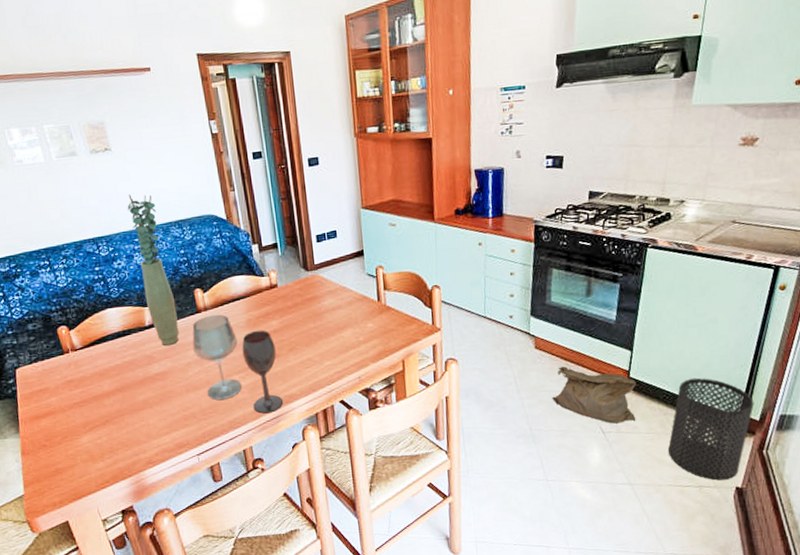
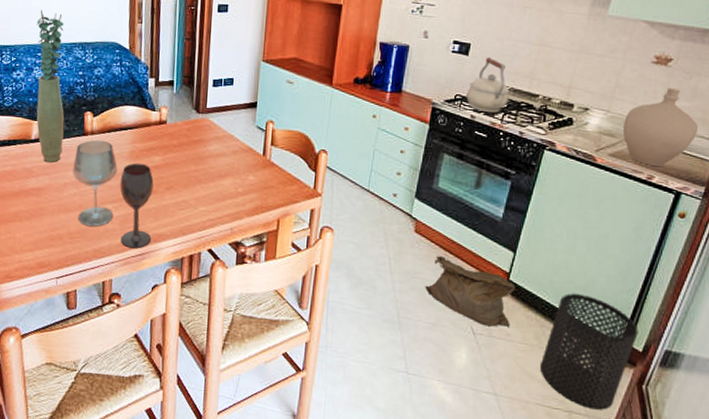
kettle: none [566,166,608,222] -> present [466,57,510,114]
ceramic jug: none [718,166,789,246] -> present [622,87,698,166]

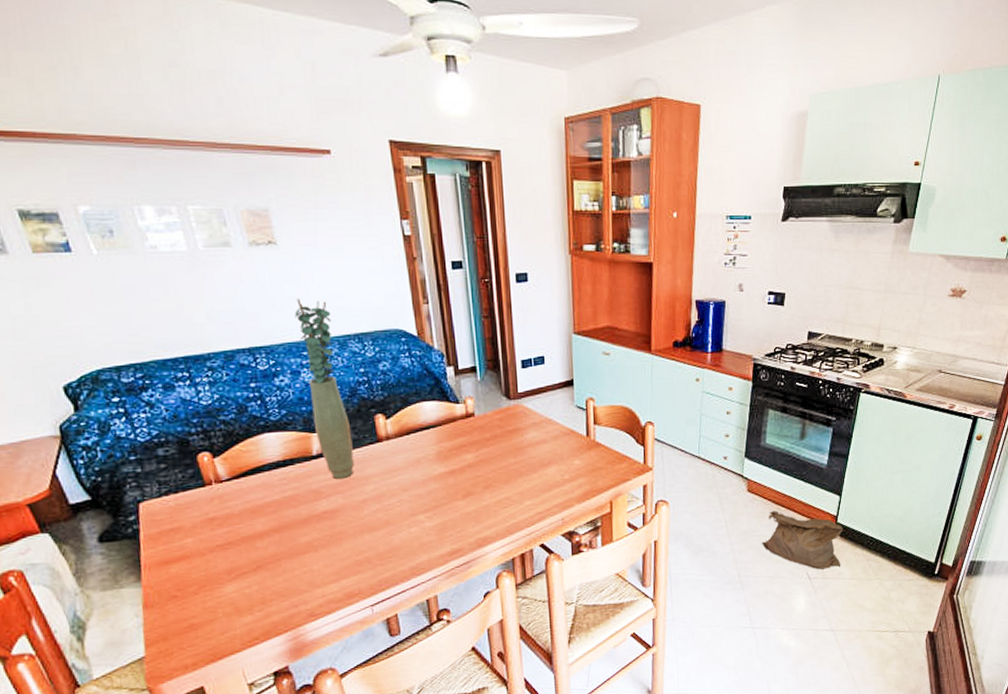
wine glass: present [72,140,118,226] -> none [370,444,428,543]
wine glass: present [119,163,154,249] -> none [429,464,475,559]
kettle: present [466,57,510,114] -> none [785,305,826,363]
trash can: present [540,293,638,410] -> none [870,524,948,625]
ceramic jug: present [622,87,698,166] -> none [927,318,989,395]

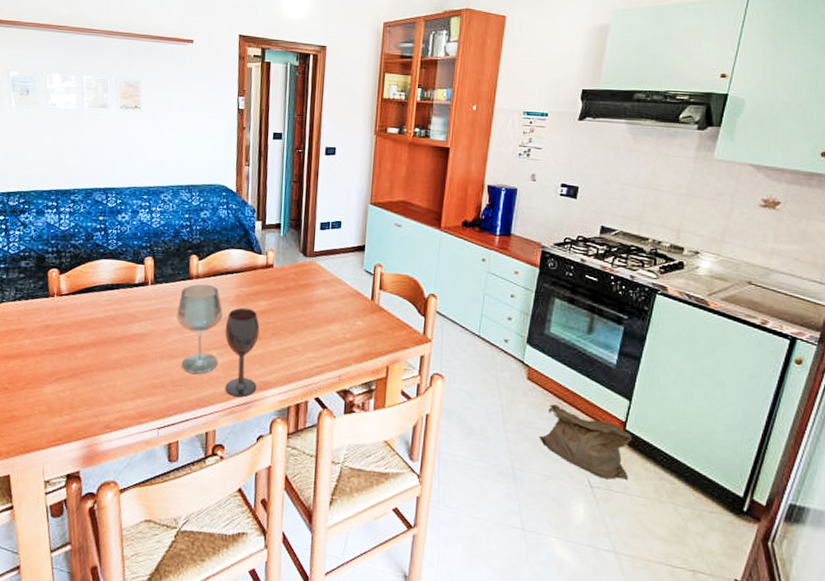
vase: present [294,298,354,479] -> none [140,152,171,307]
wine glass: none [370,444,428,543] -> present [176,284,223,374]
wine glass: none [429,464,475,559] -> present [224,307,260,397]

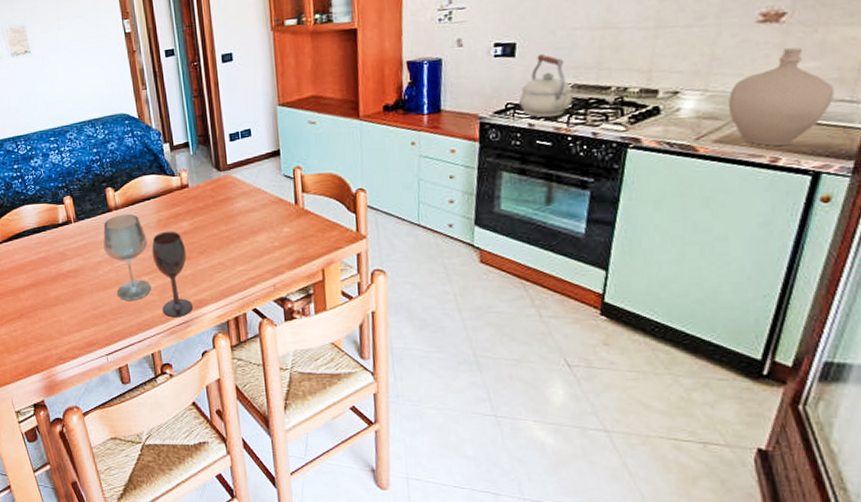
bag: present [538,404,632,481] -> none [501,285,613,356]
kettle: none [576,200,620,257] -> present [519,53,574,118]
ceramic jug: none [734,230,809,311] -> present [727,47,834,146]

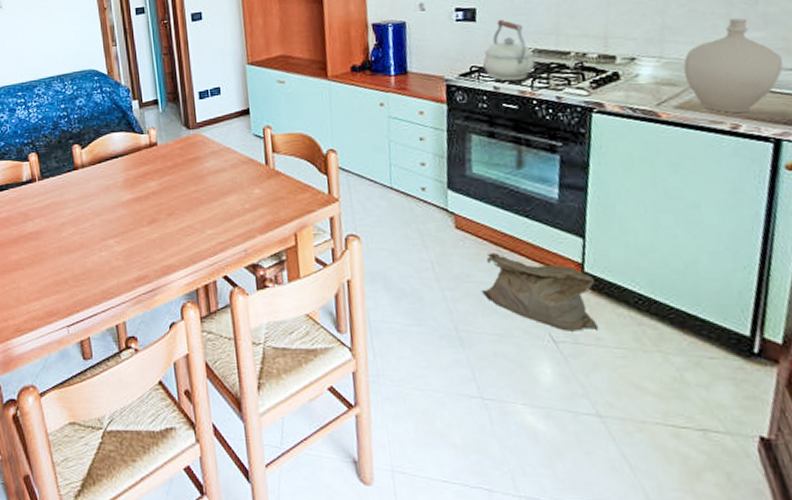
wine glass: present [103,213,152,300] -> none [68,172,117,265]
wine glass: present [151,231,192,318] -> none [118,191,160,285]
bag: none [501,285,613,356] -> present [480,253,599,331]

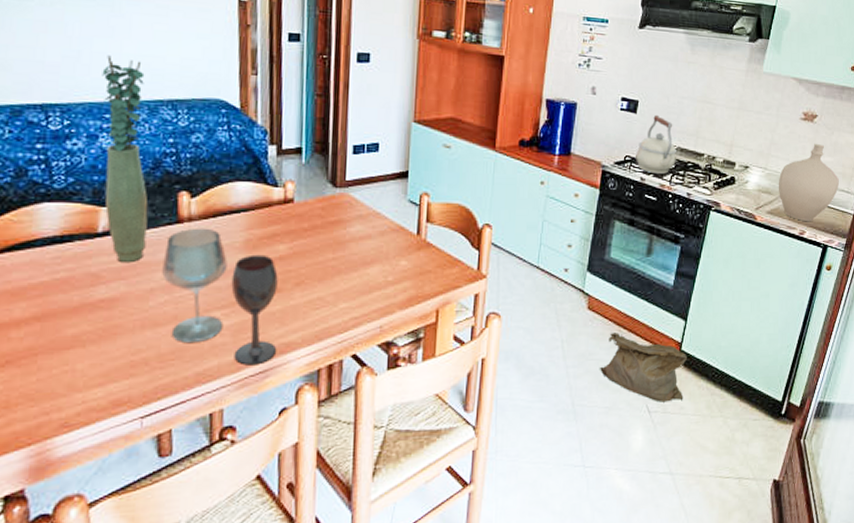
vase: none [13,49,55,203] -> present [102,55,149,262]
wine glass: none [68,172,117,265] -> present [162,228,228,342]
wine glass: none [118,191,160,285] -> present [231,254,278,366]

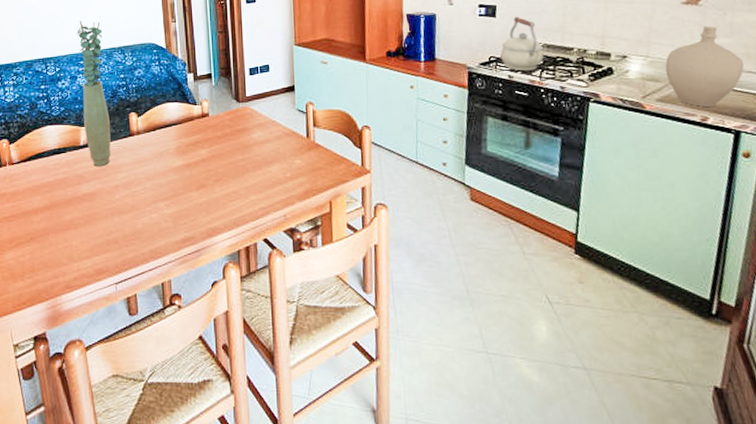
wine glass: present [162,228,228,342] -> none [123,139,166,226]
wine glass: present [231,254,278,366] -> none [169,158,205,246]
bag: present [599,333,687,402] -> none [490,223,588,294]

